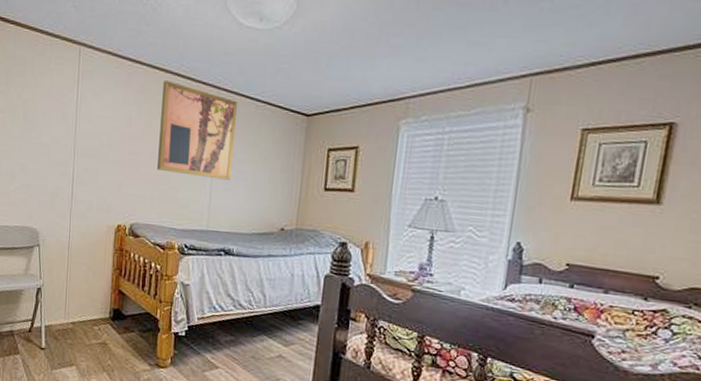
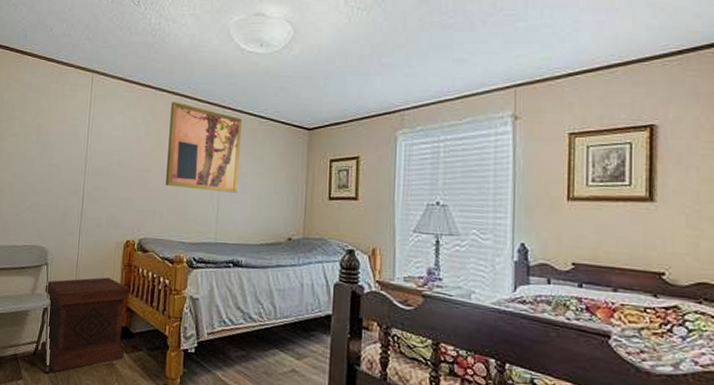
side table: none [35,260,121,349] -> present [39,277,129,373]

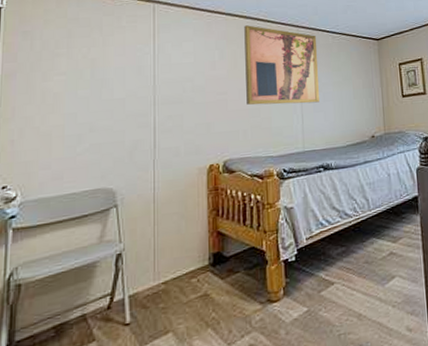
side table: present [39,277,129,373] -> none [115,206,220,322]

